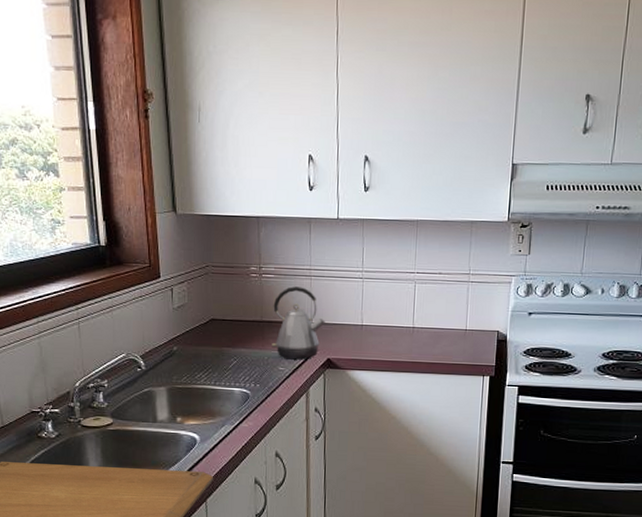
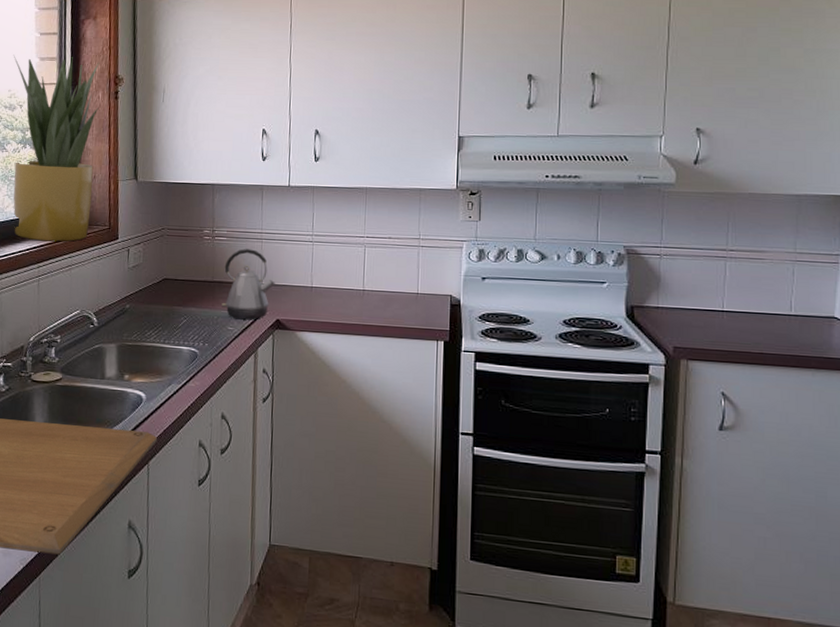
planter: none [22,62,128,282] -> present [13,55,99,242]

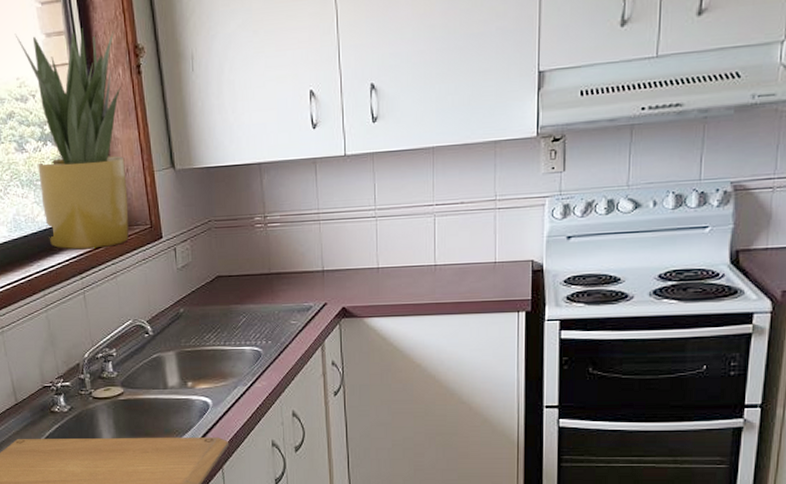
kettle: present [222,249,275,320] -> none [281,233,338,312]

